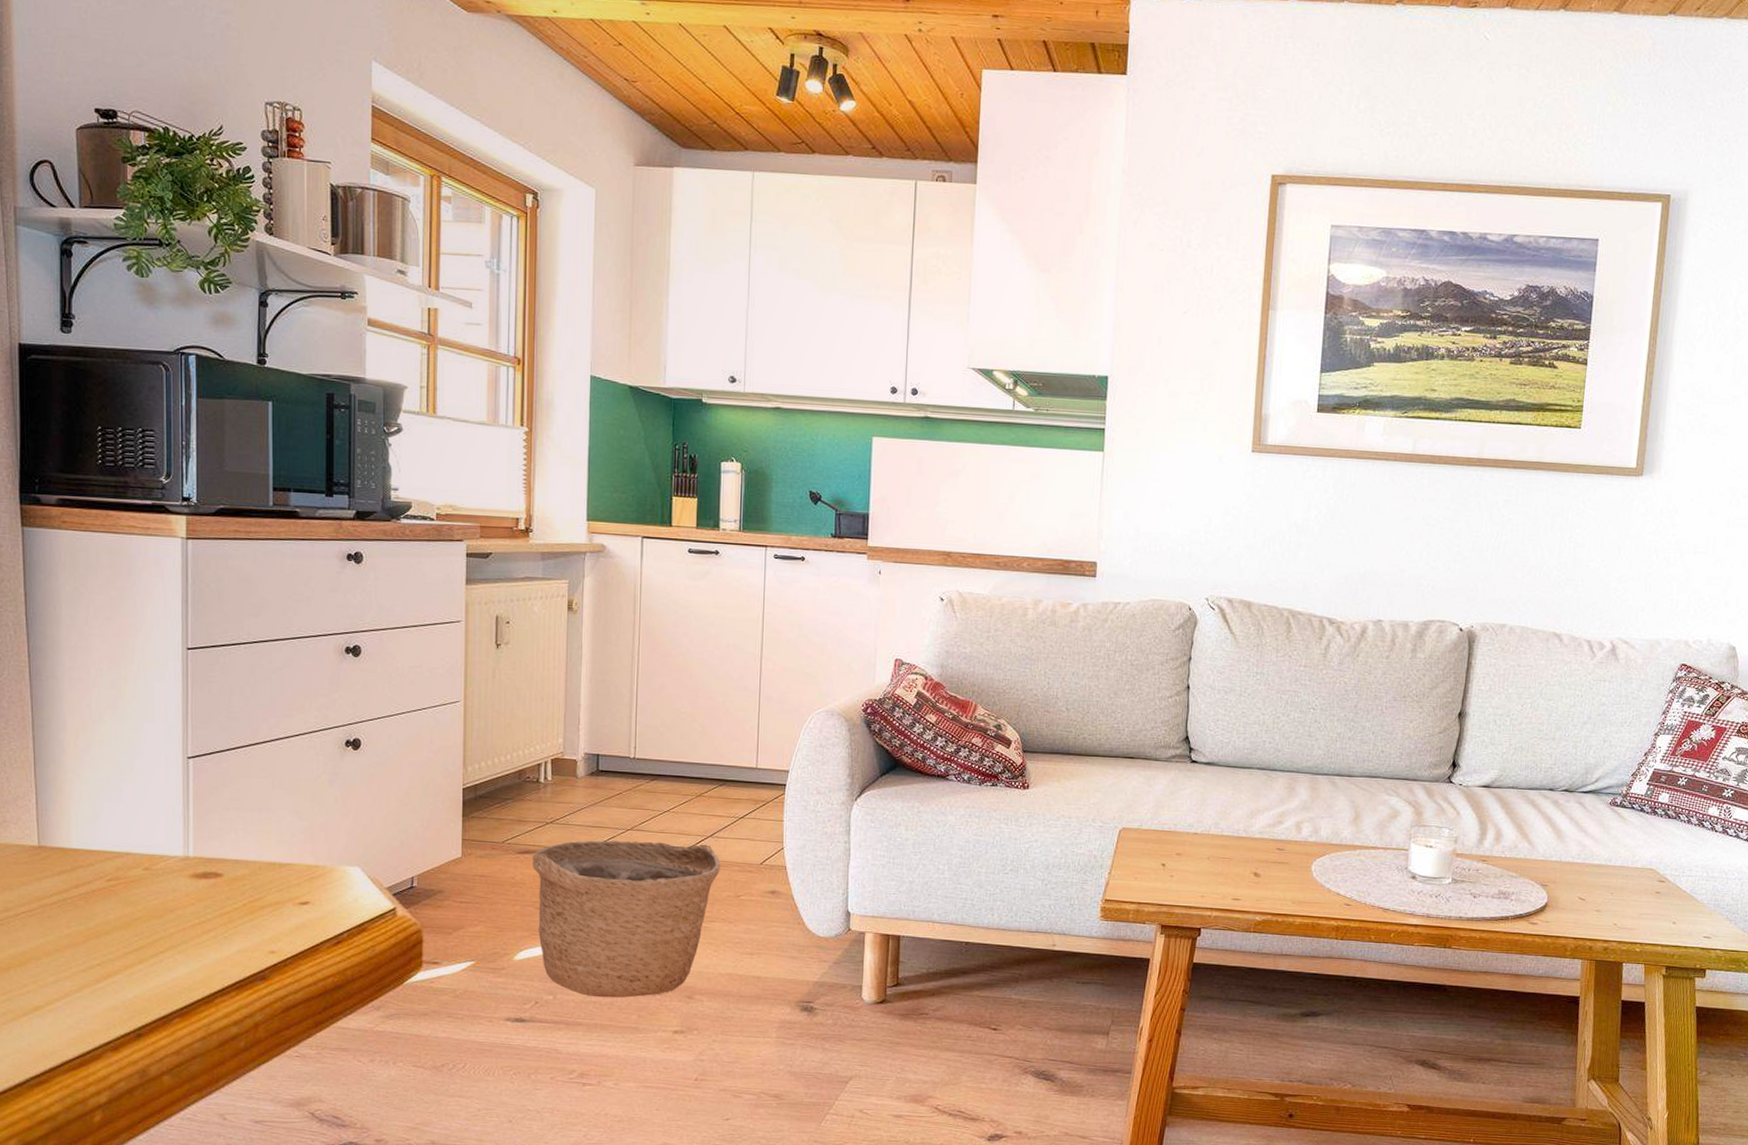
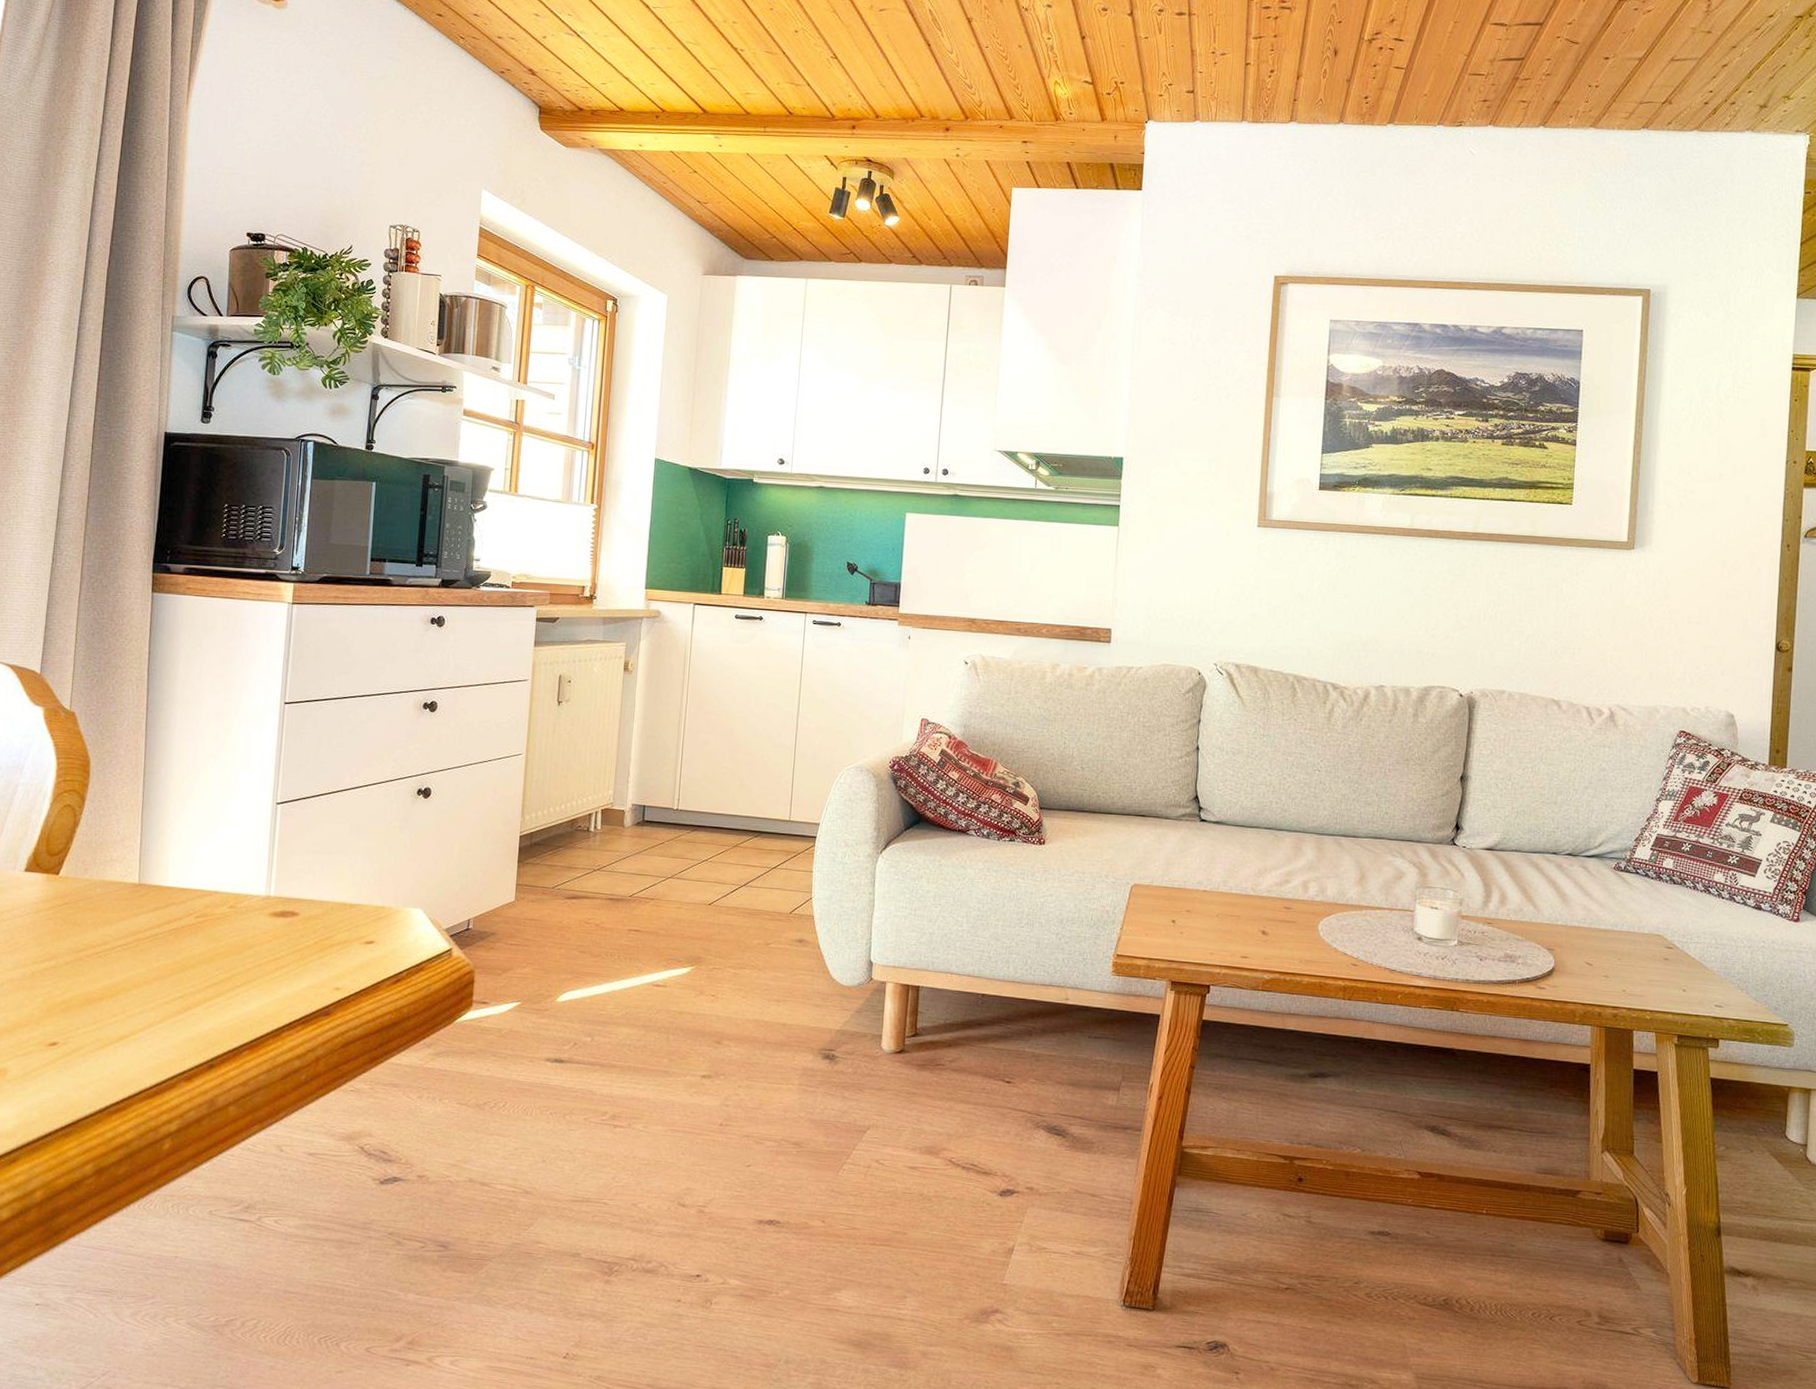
basket: present [532,840,720,998] -> none [579,887,753,1042]

